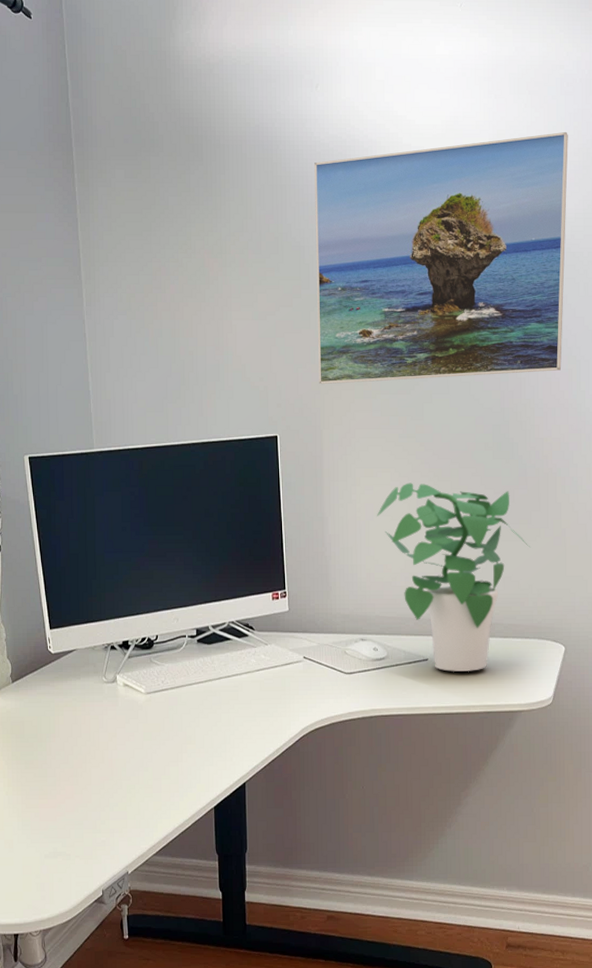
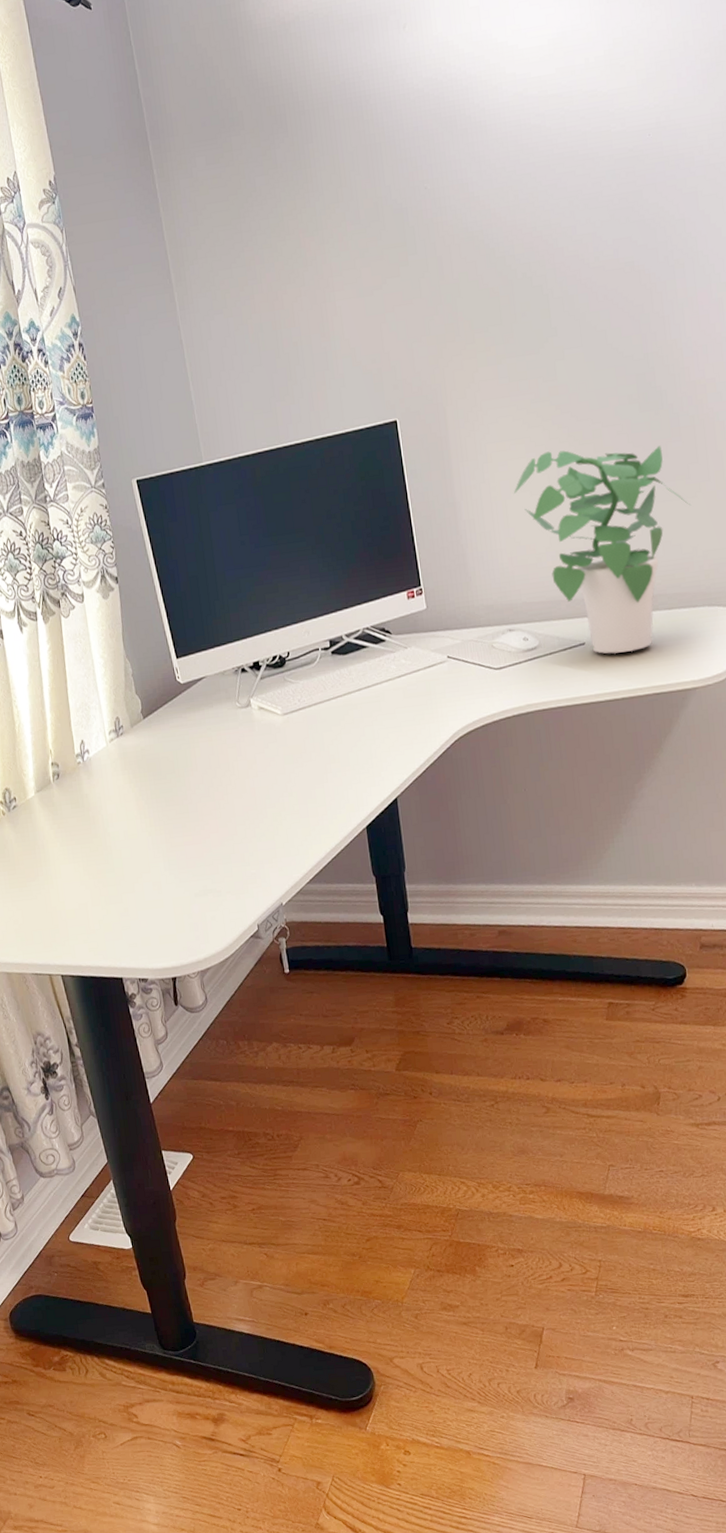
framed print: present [314,131,568,385] -> none [409,26,710,357]

